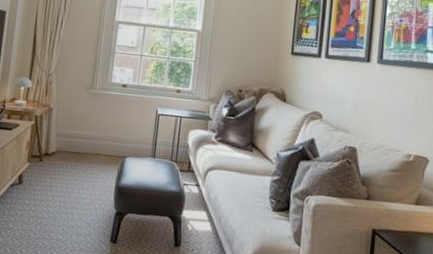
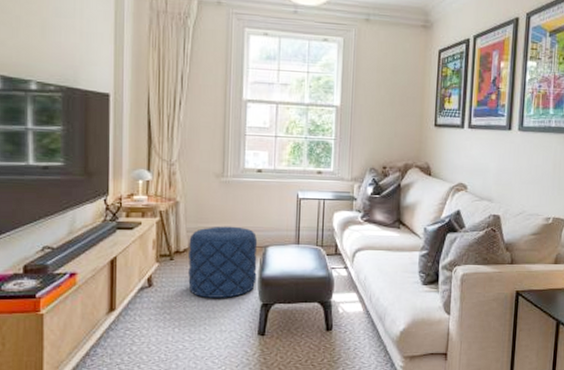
pouf: none [53,134,118,202] -> present [188,226,258,298]

